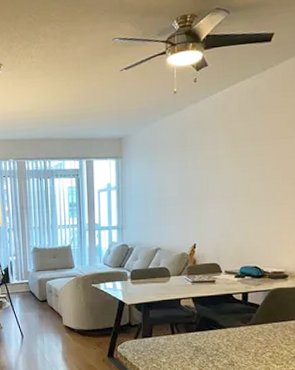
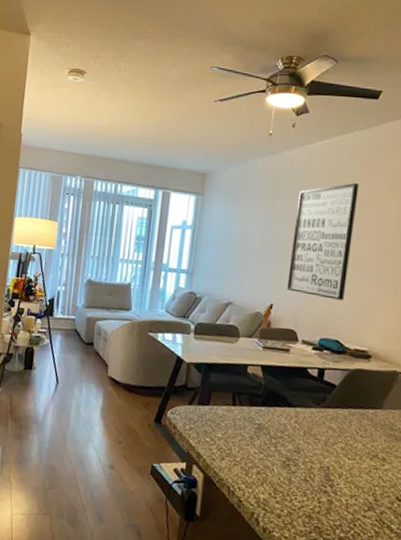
wall art: none [206,124,261,232] -> present [287,183,359,300]

